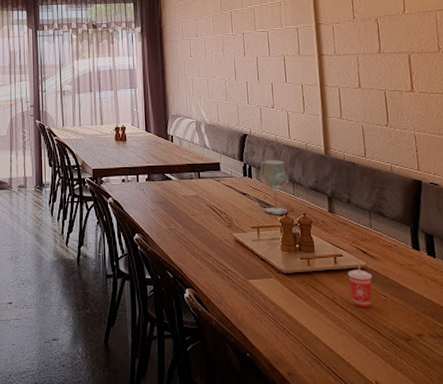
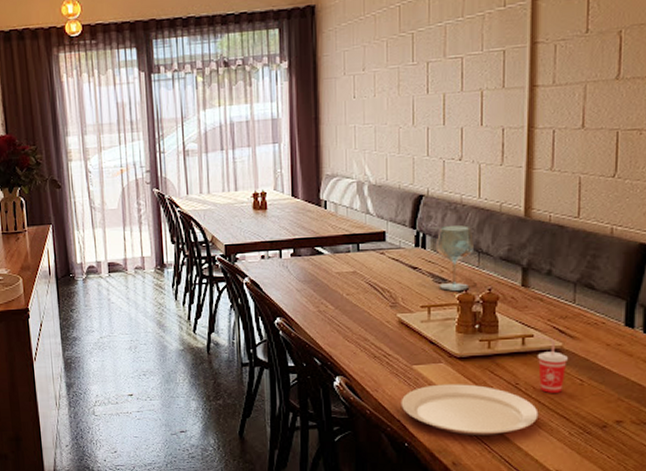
plate: none [241,298,355,346] -> present [401,384,539,435]

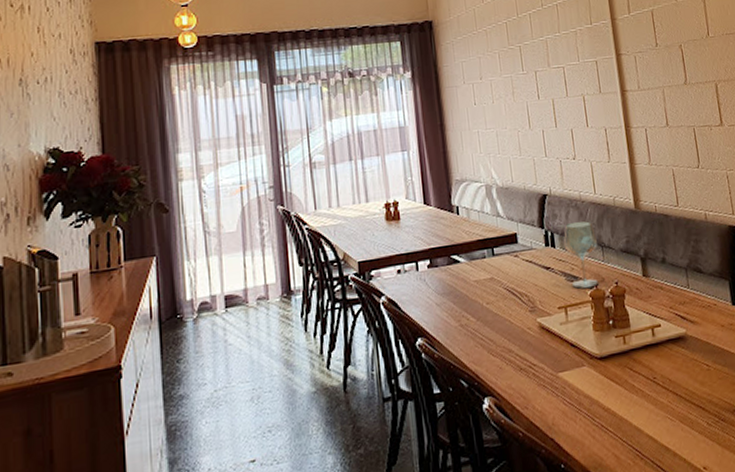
plate: present [401,384,539,435] -> none [551,385,679,444]
beverage cup: present [534,334,568,393] -> none [661,323,694,384]

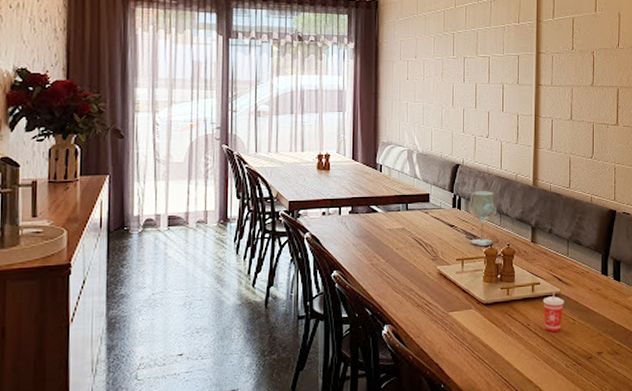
beverage cup: none [661,323,694,384] -> present [540,282,564,332]

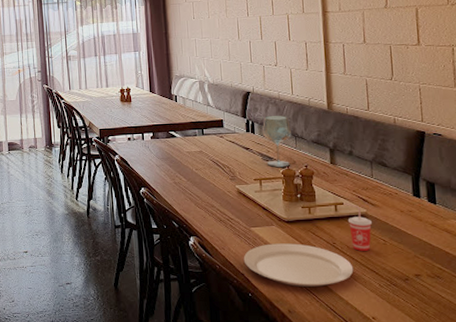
plate: none [438,327,544,373] -> present [243,243,354,287]

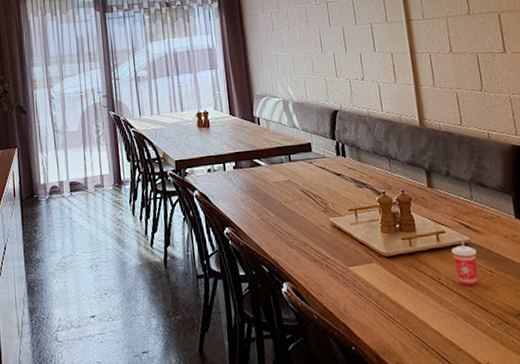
plate: present [243,243,354,287] -> none [343,282,463,334]
wine glass: present [262,115,292,168] -> none [353,135,387,195]

